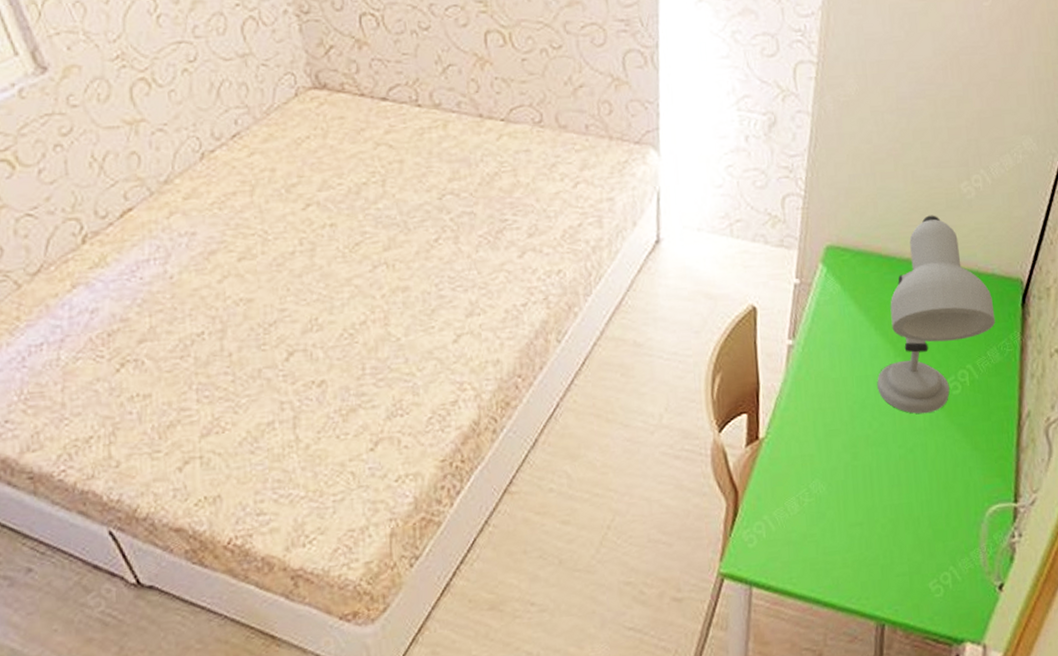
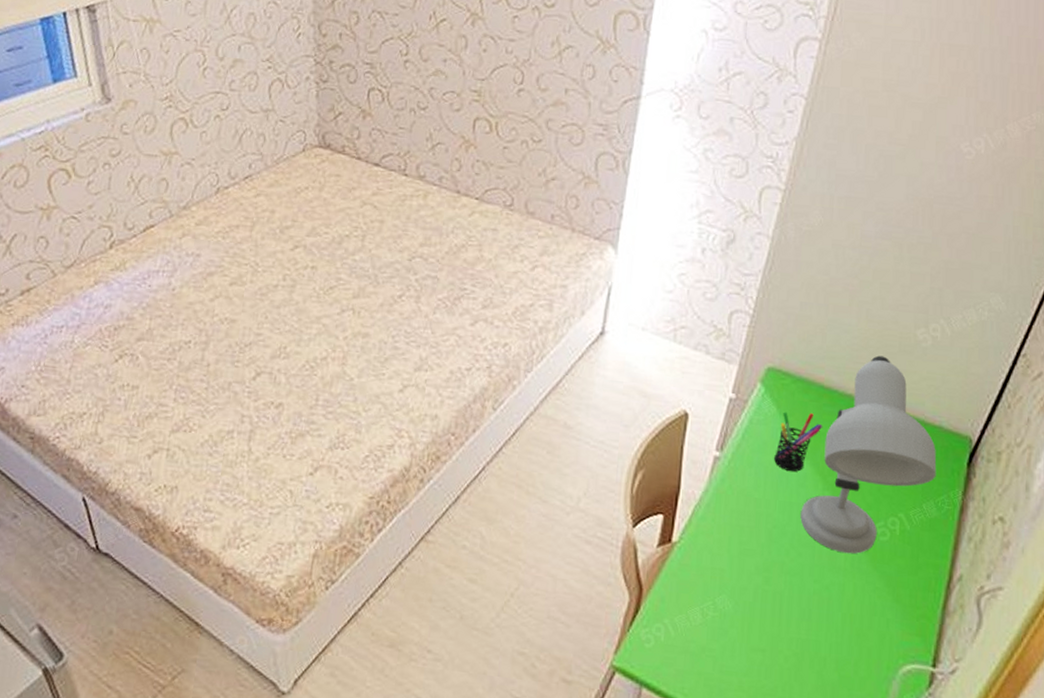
pen holder: none [845,284,887,346] -> present [774,411,823,472]

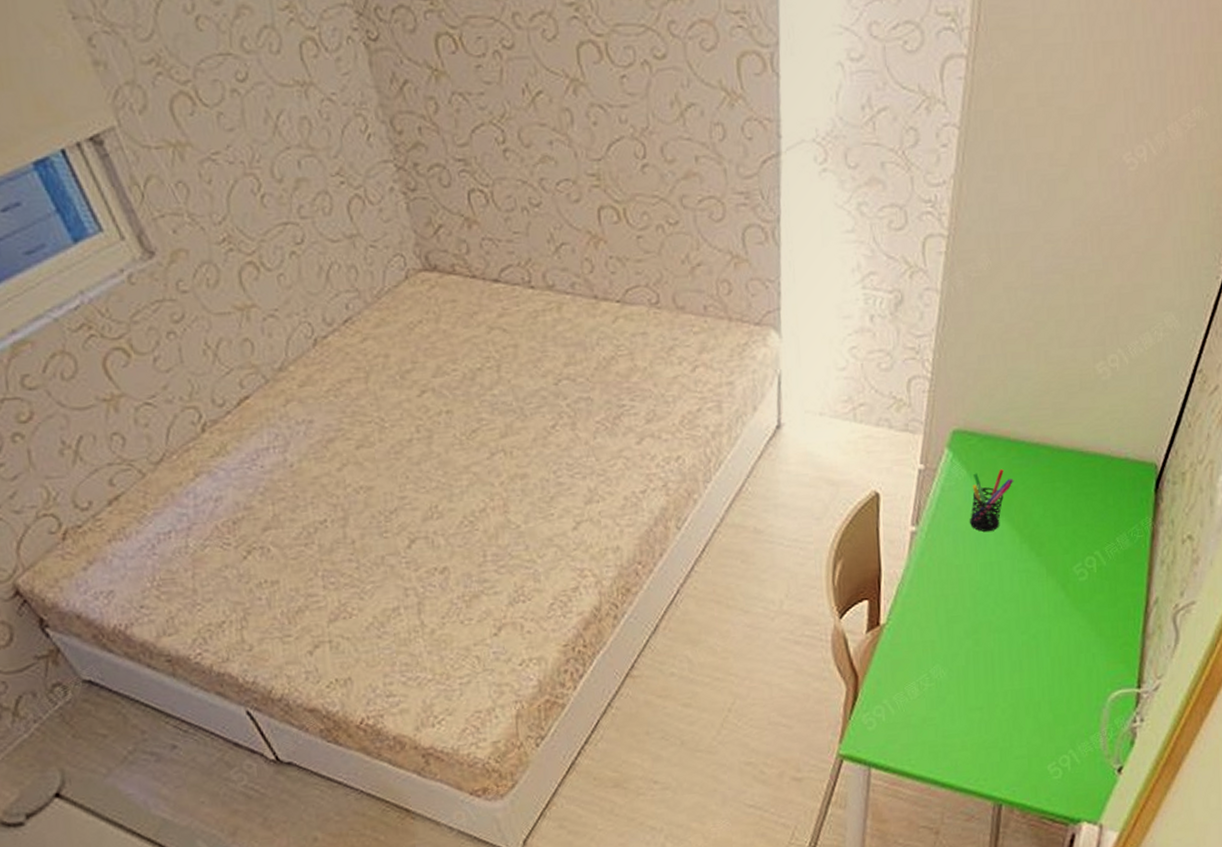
desk lamp: present [800,355,937,554] -> none [1001,397,1127,601]

